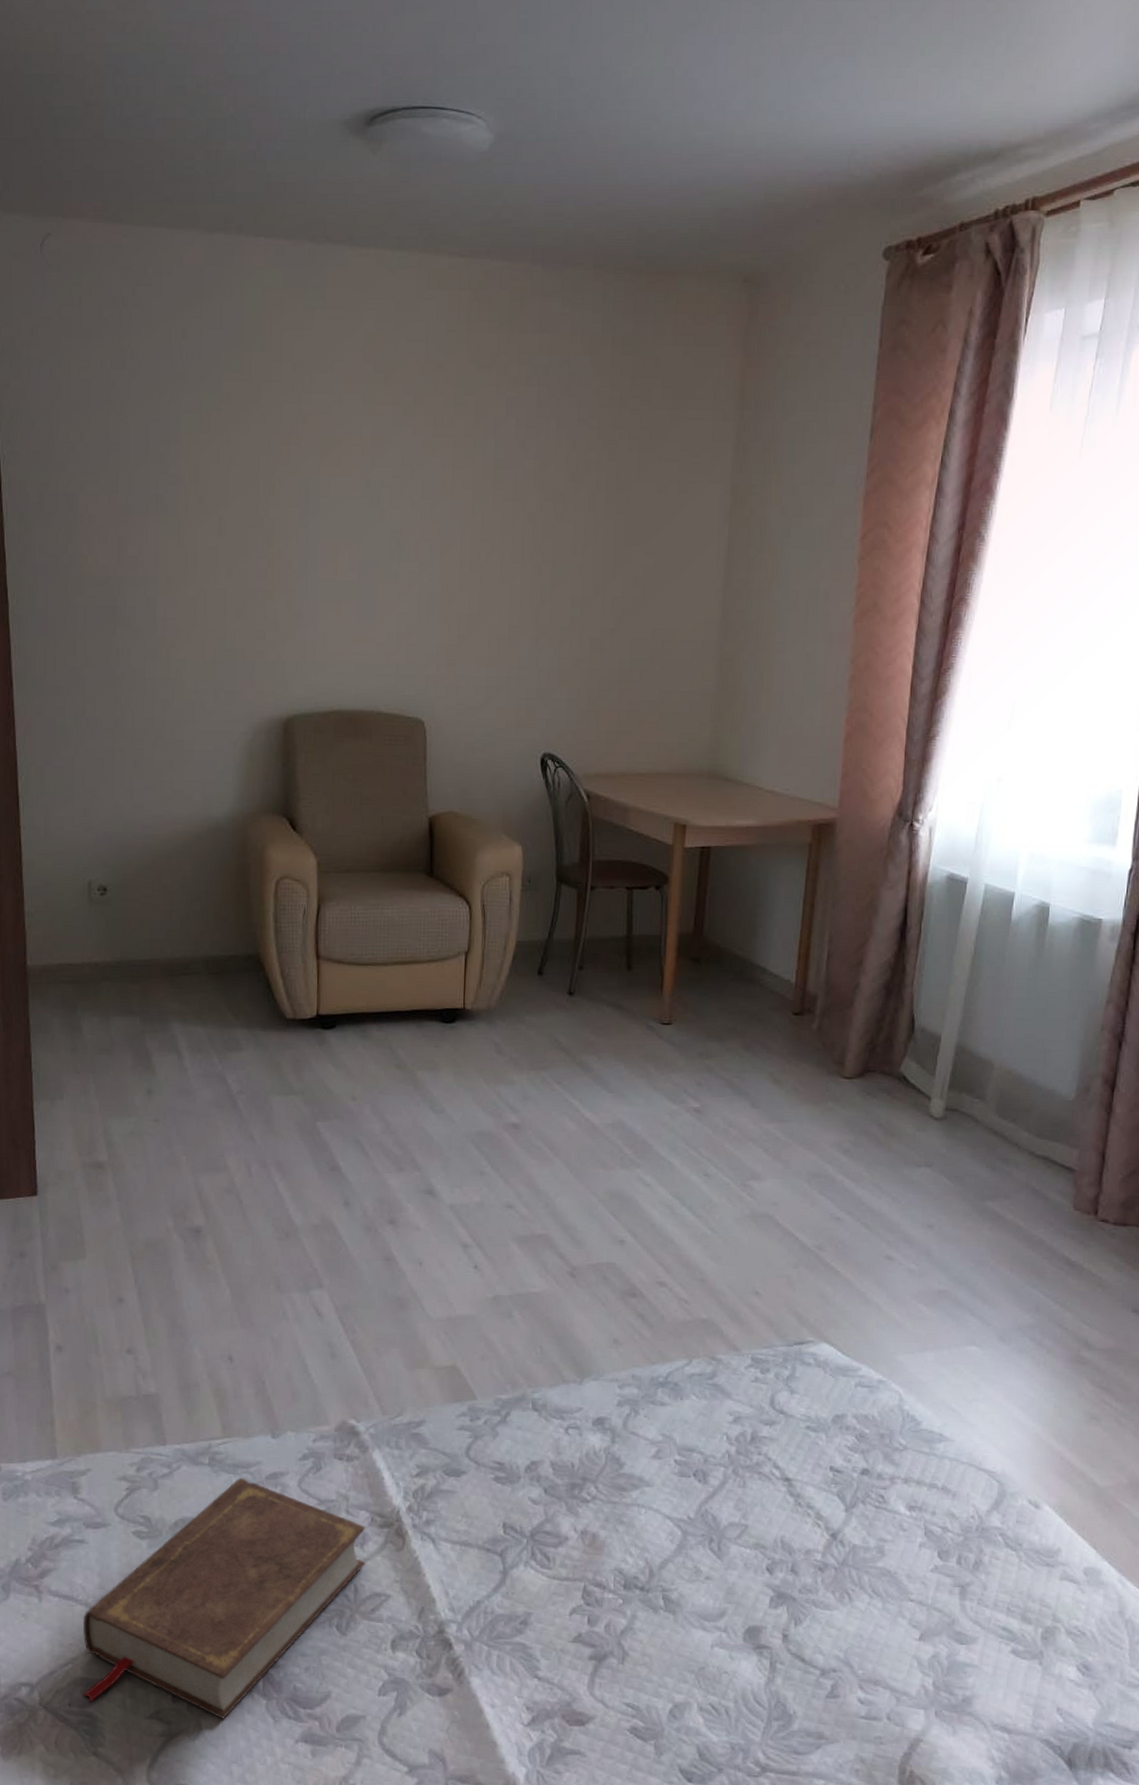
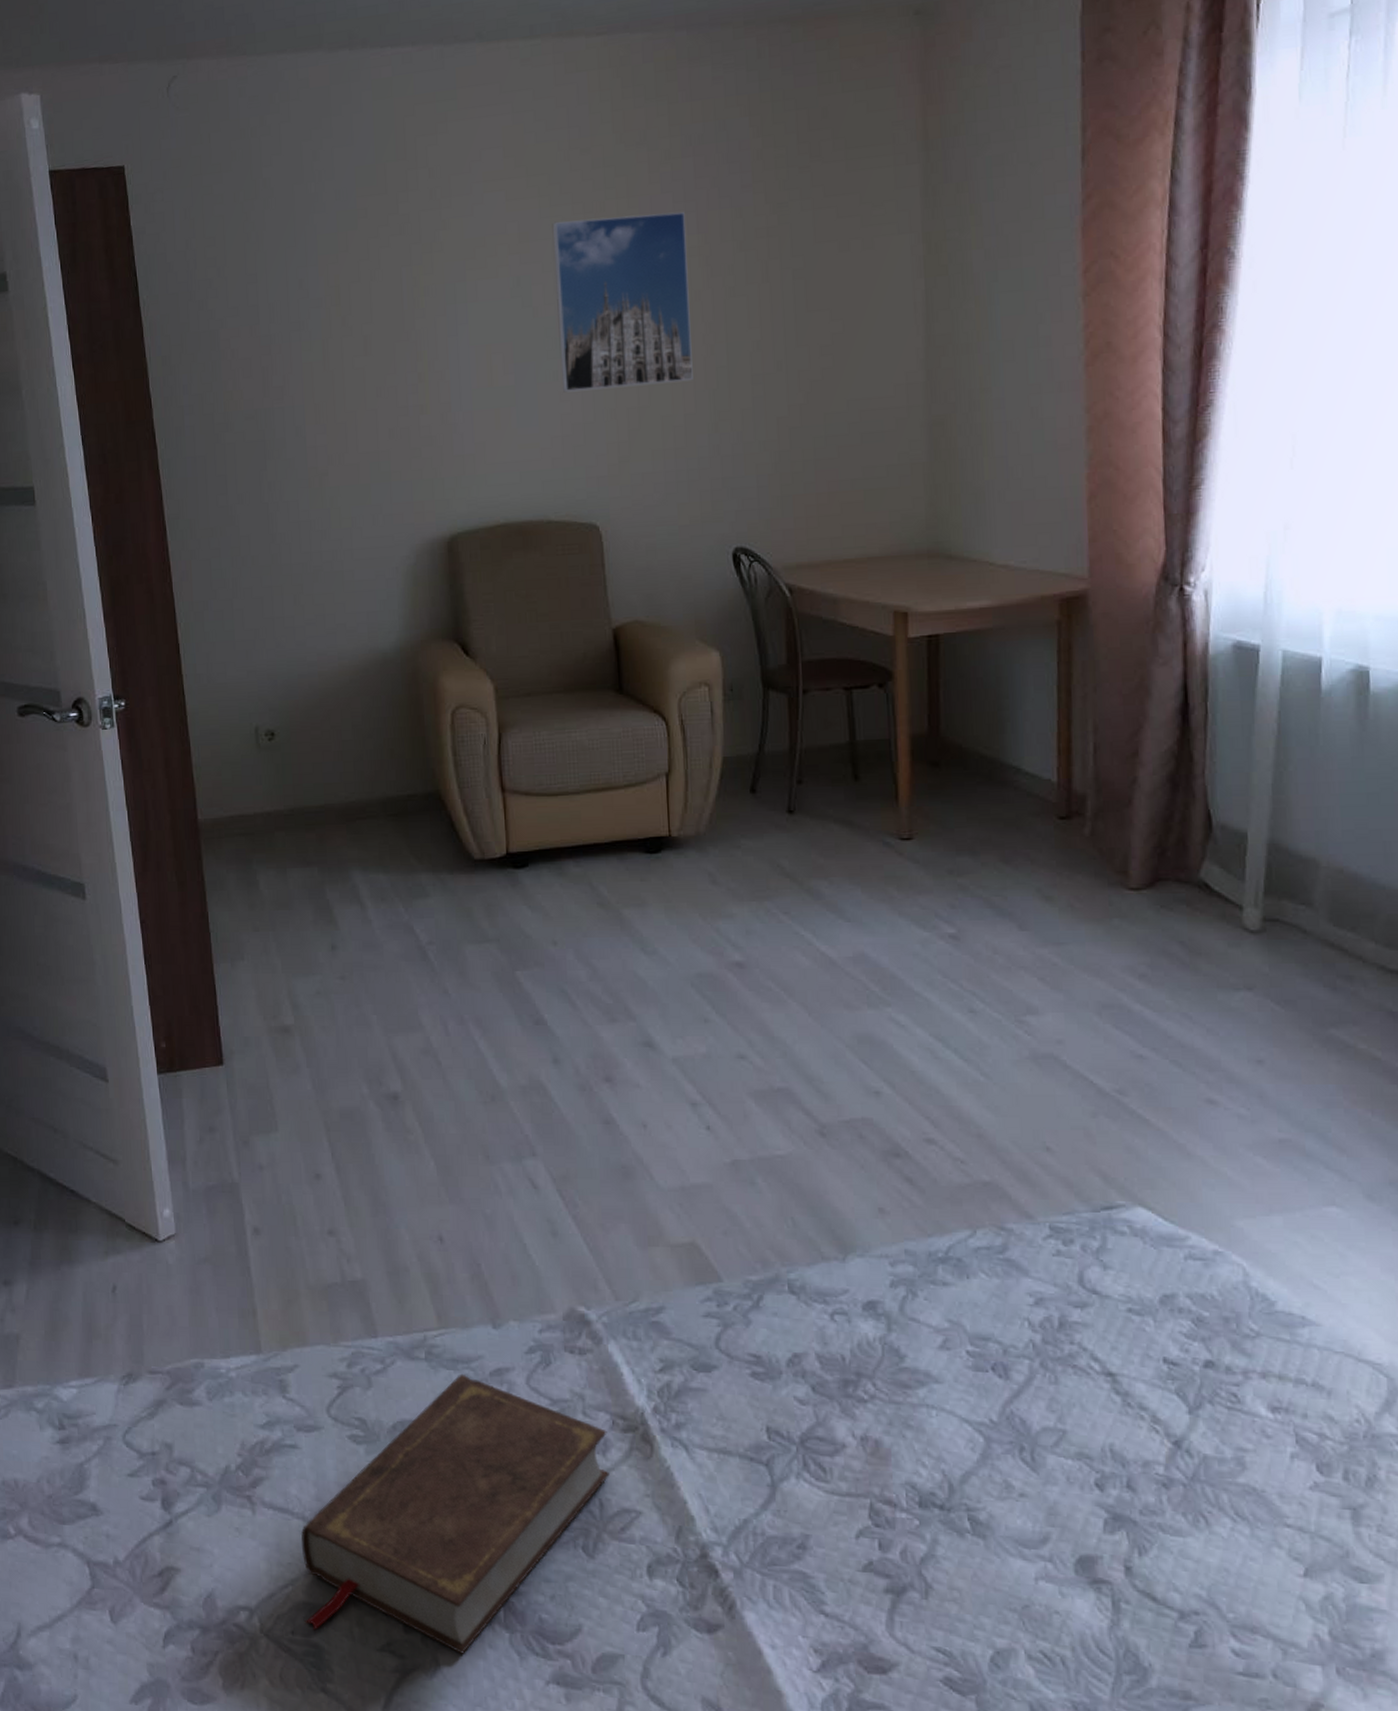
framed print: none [402,430,527,596] -> present [552,211,693,393]

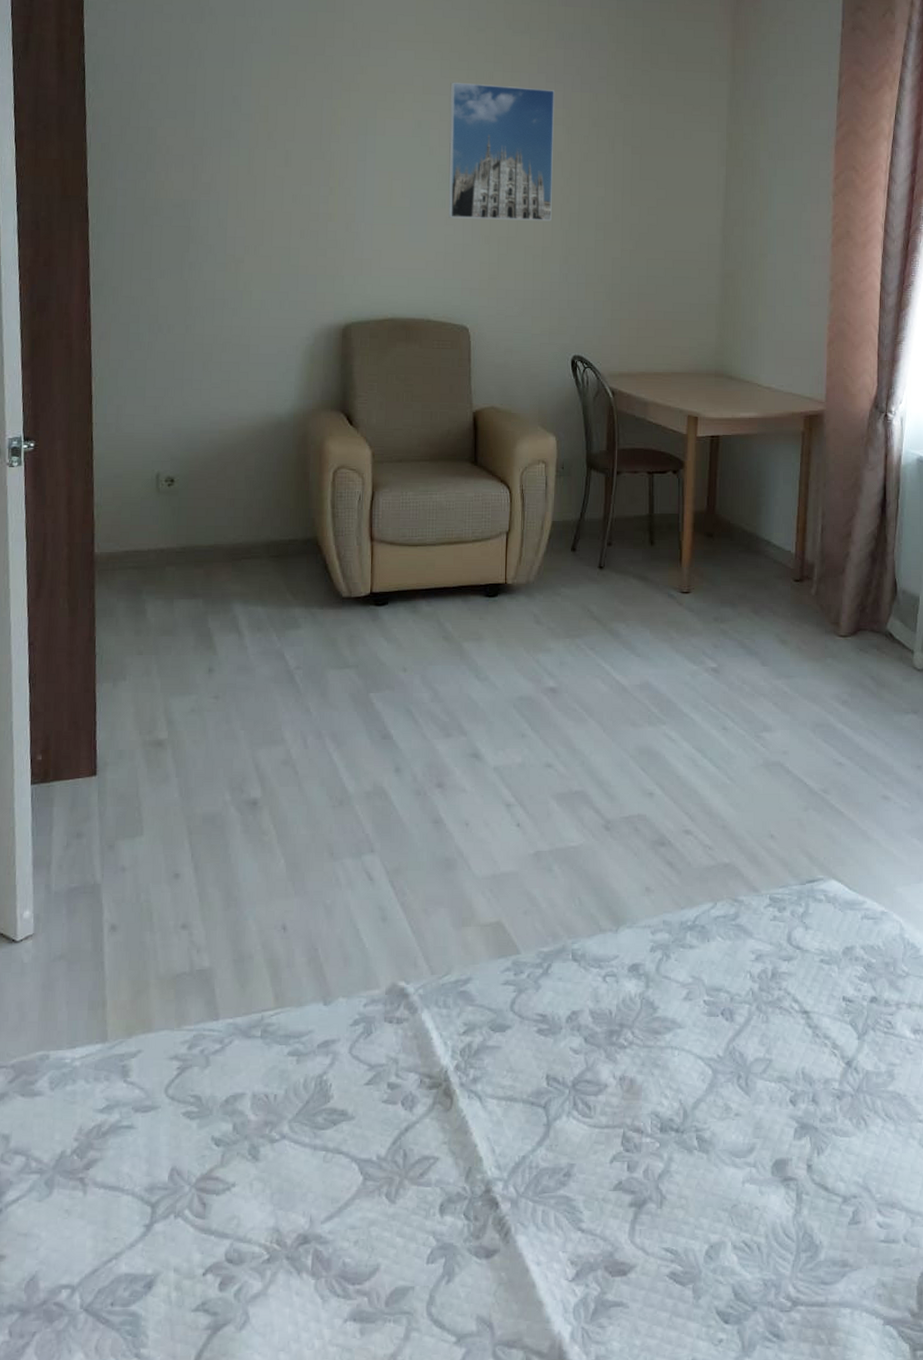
book: present [300,1373,610,1654] -> none [125,1048,415,1304]

